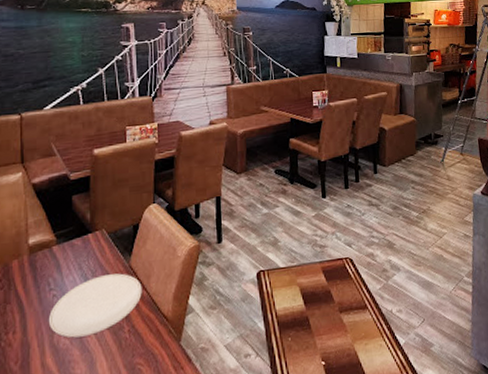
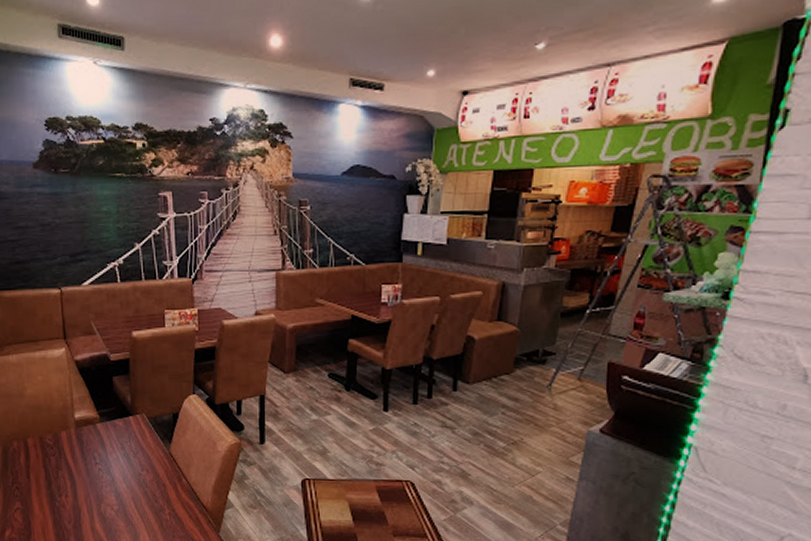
plate: present [49,273,142,338] -> none [96,458,182,511]

